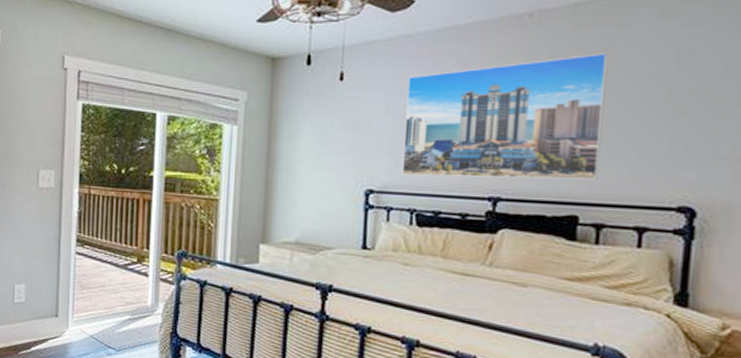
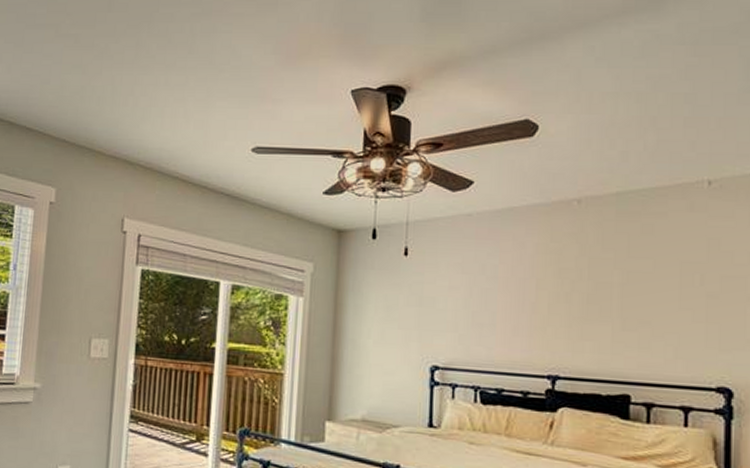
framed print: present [402,53,609,180] -> none [465,239,649,360]

